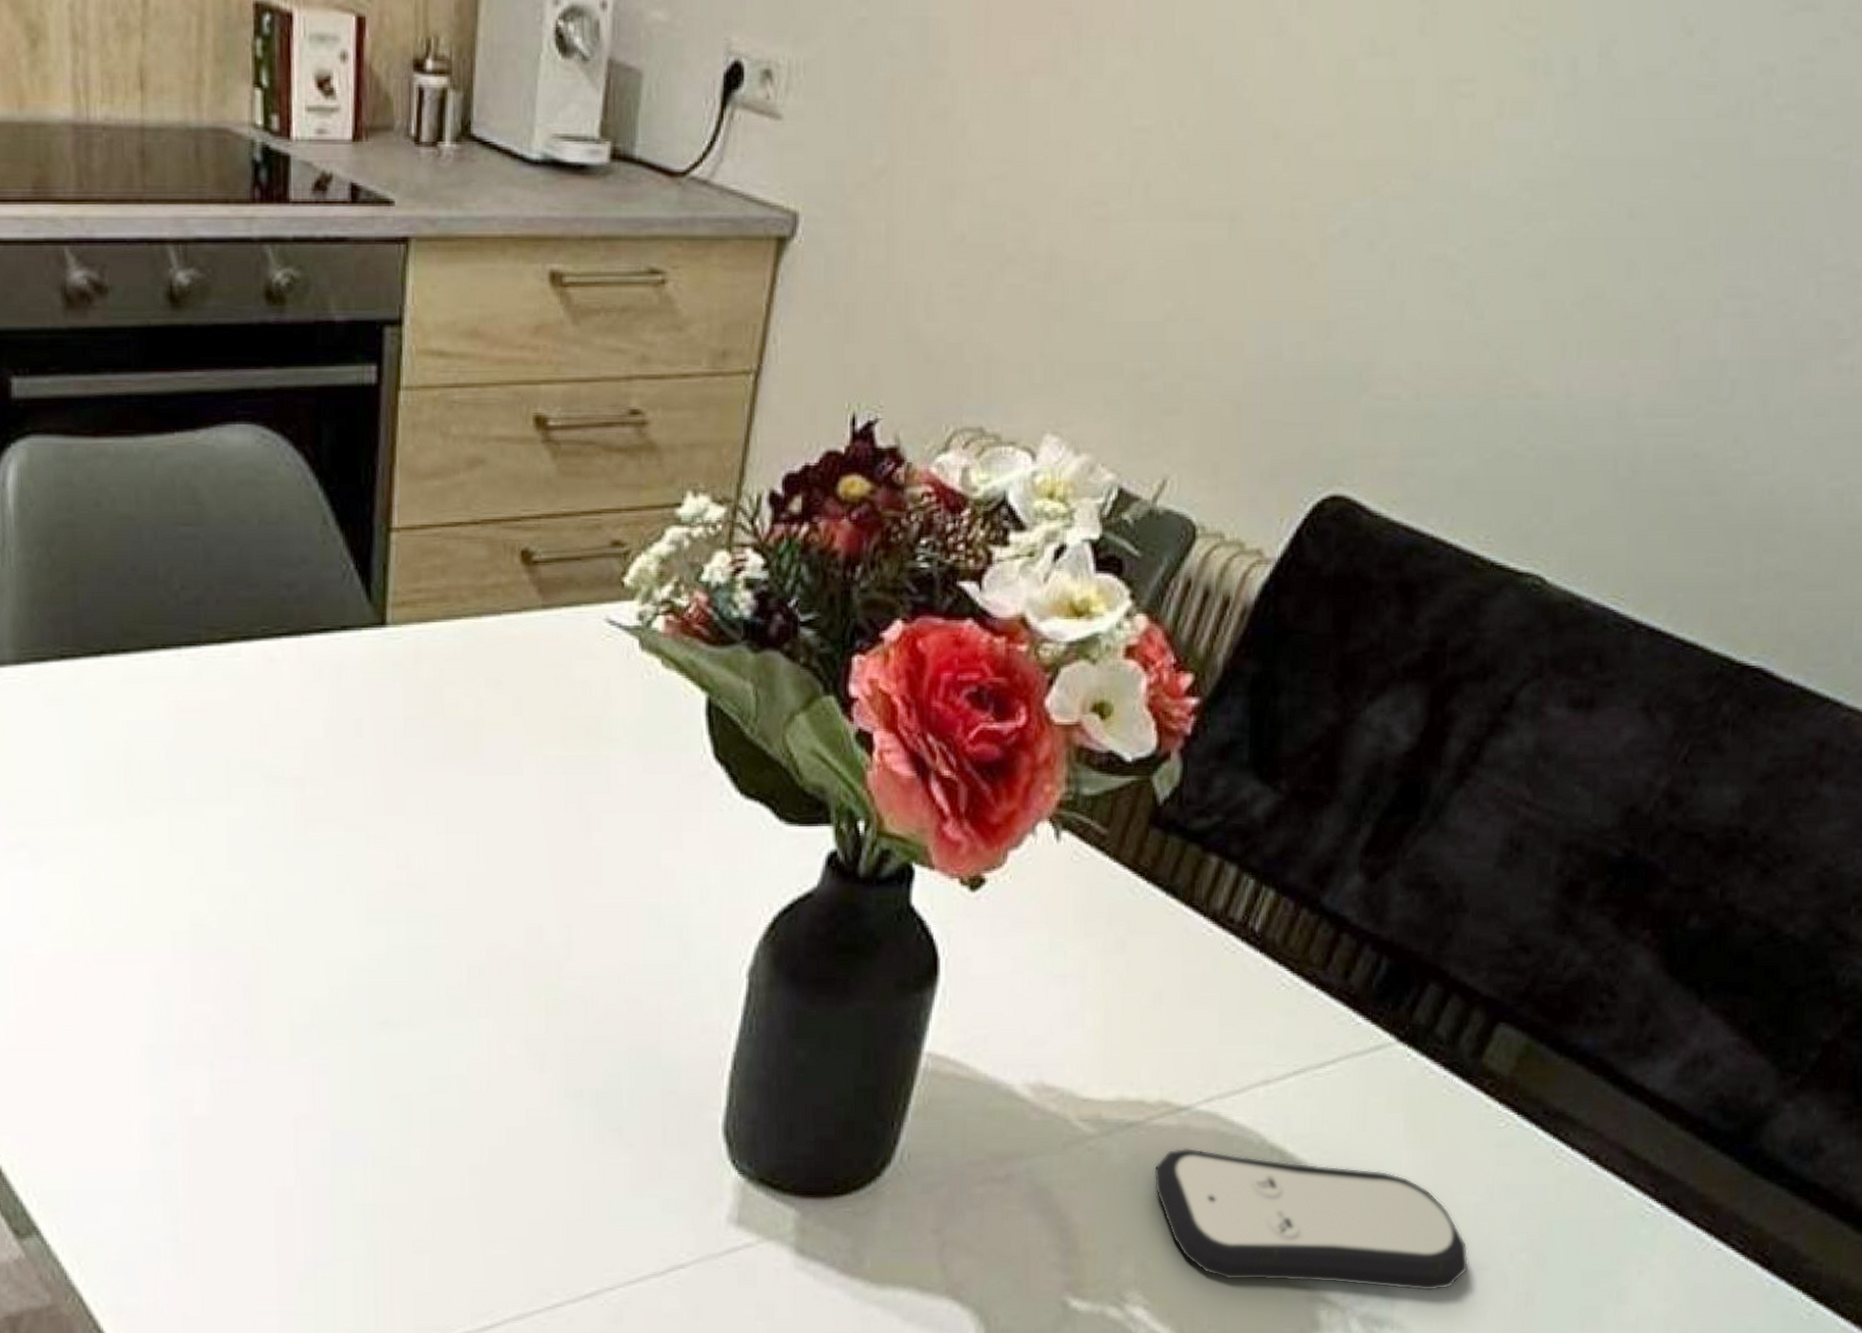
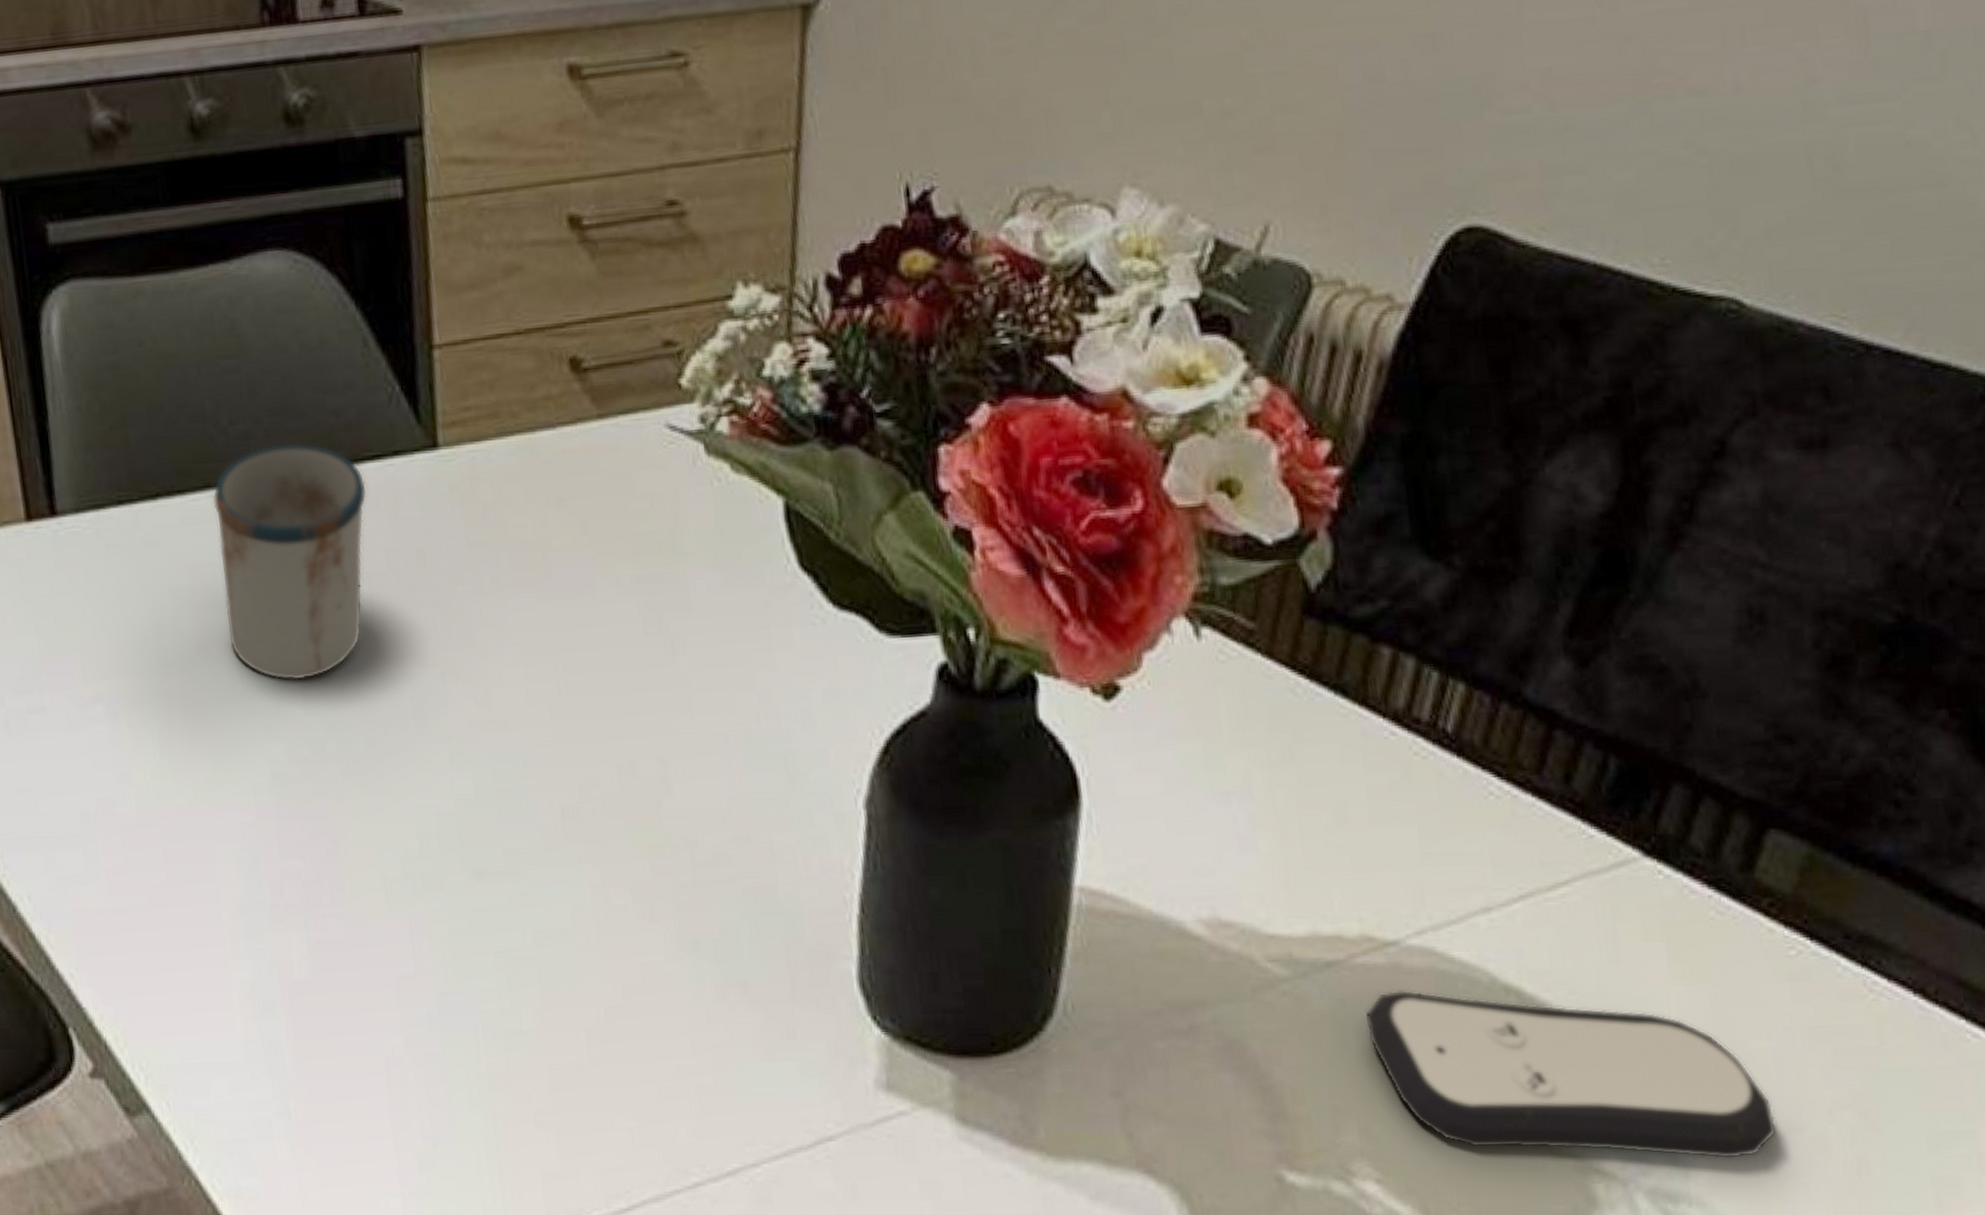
mug: none [157,611,312,837] -> present [212,442,367,681]

